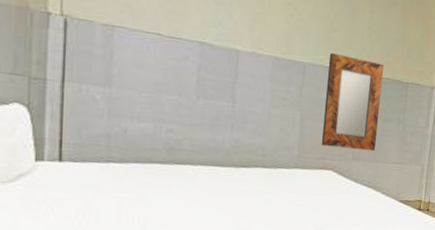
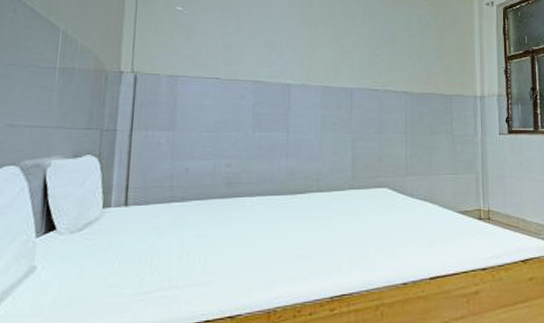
home mirror: present [321,53,385,152] -> none [373,77,428,165]

